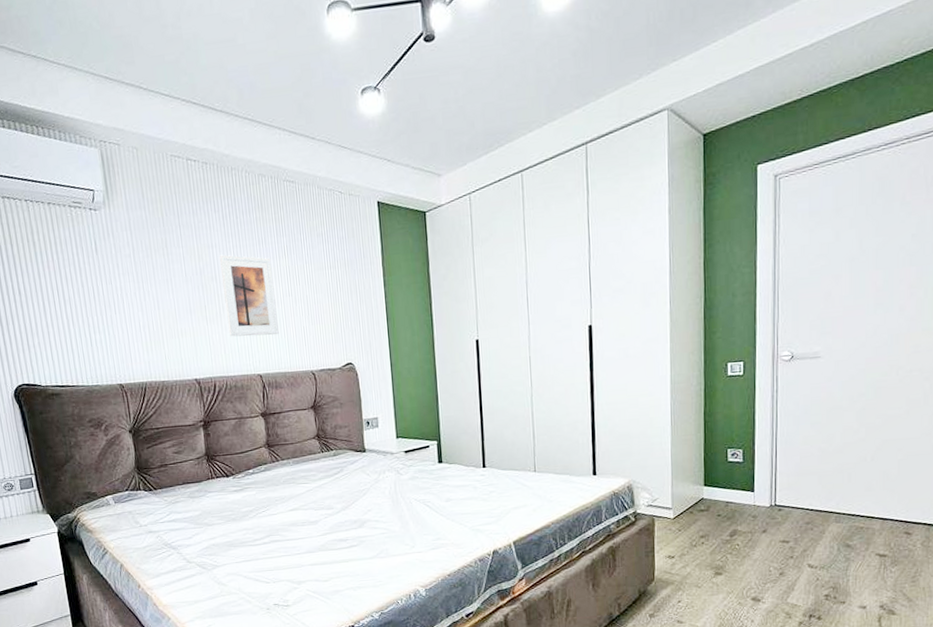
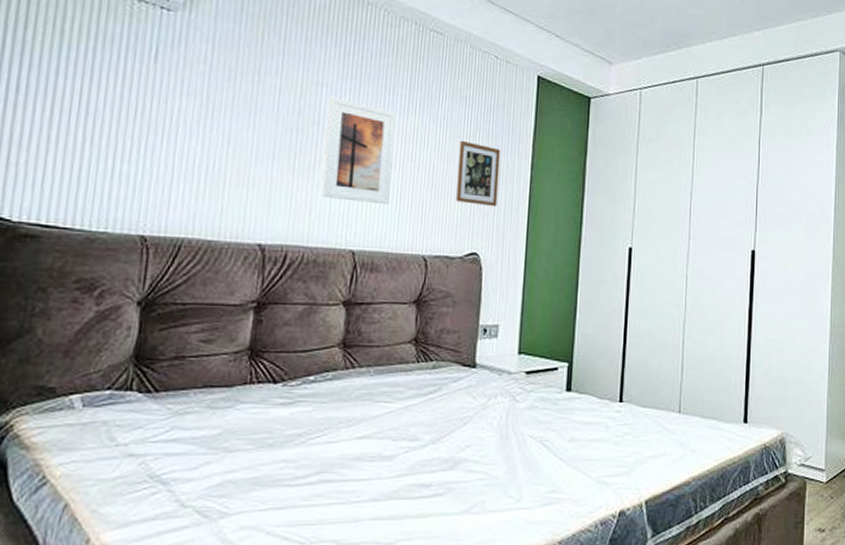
picture frame: none [323,271,361,324] -> present [456,140,501,207]

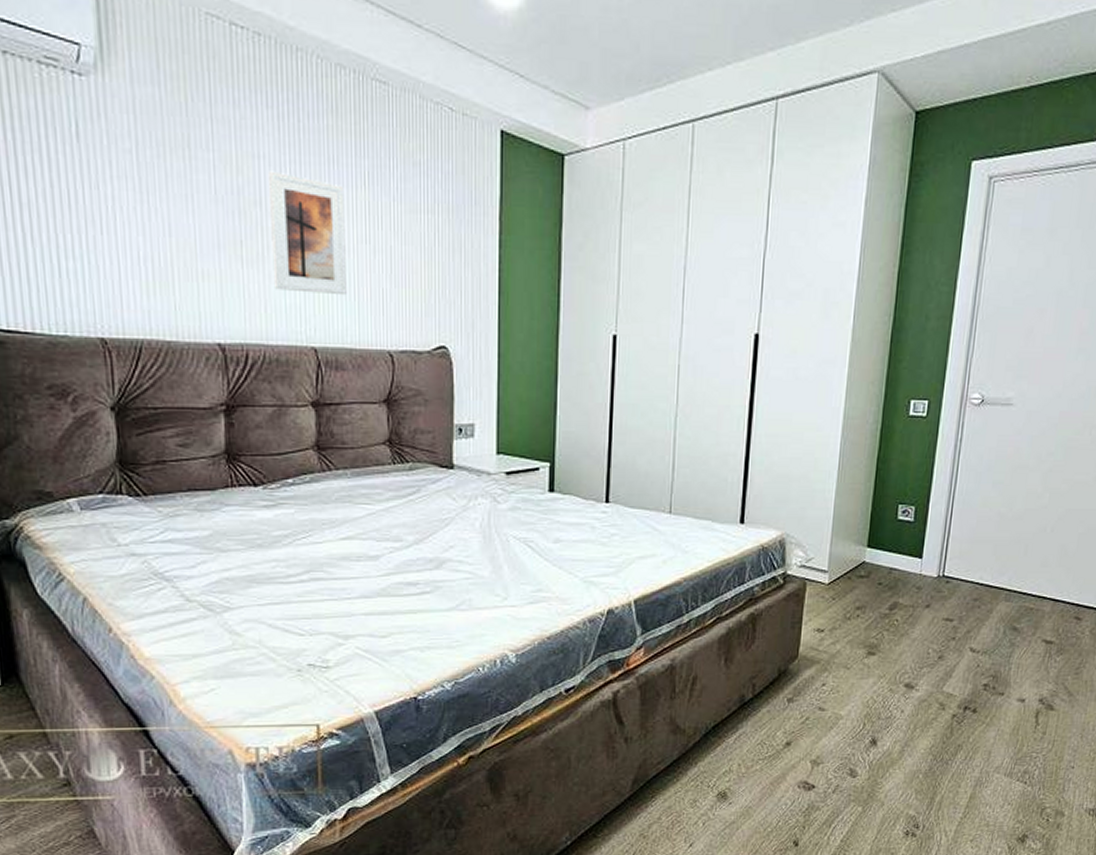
picture frame: present [456,140,501,207] -> none [416,215,464,294]

